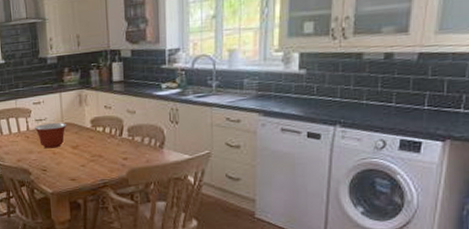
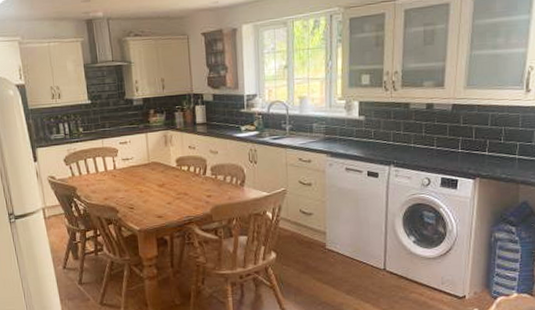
mixing bowl: present [34,123,68,149] -> none [120,162,154,187]

